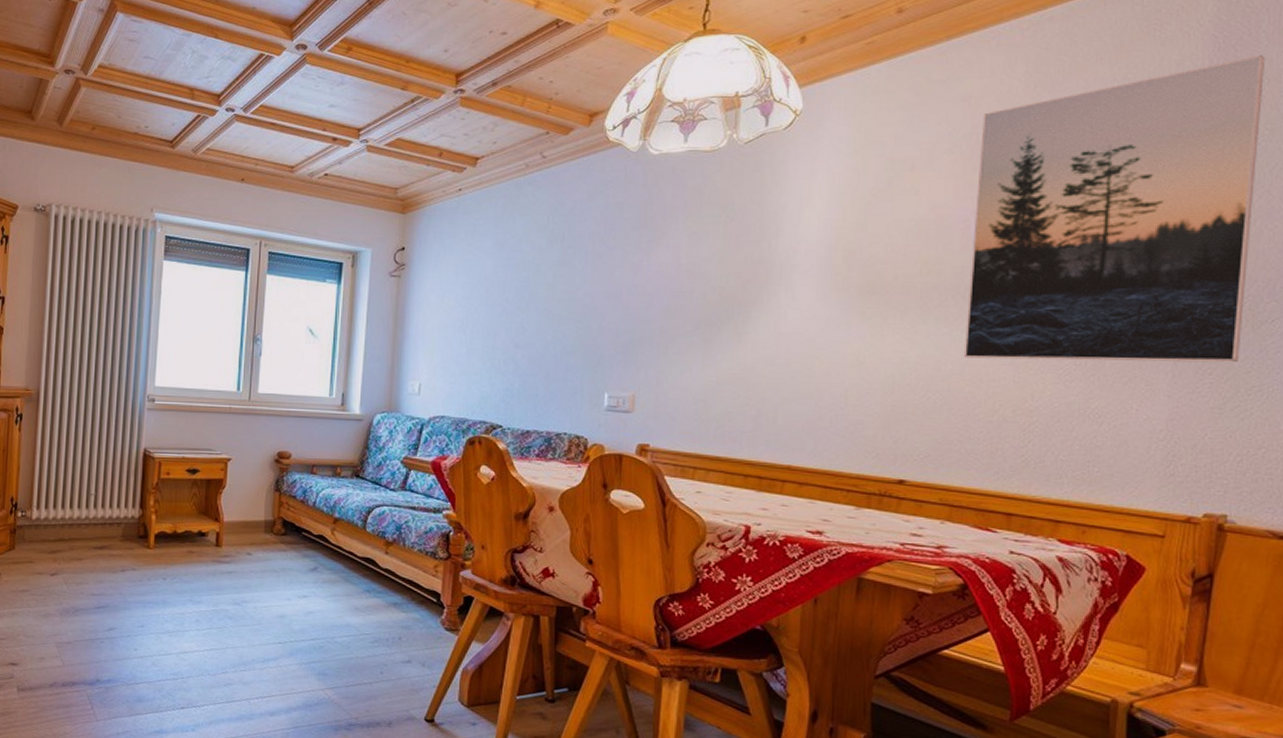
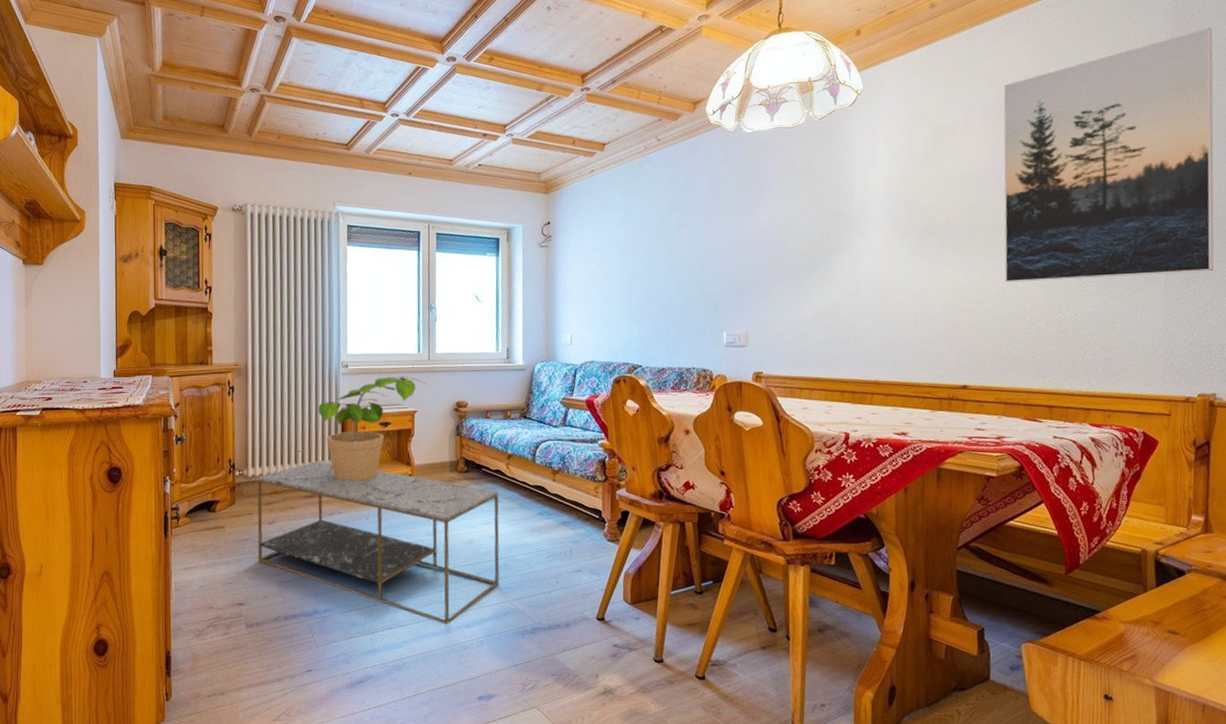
coffee table: none [37,507,320,709] -> present [257,460,500,624]
potted plant: none [116,416,243,535] -> present [318,376,426,482]

